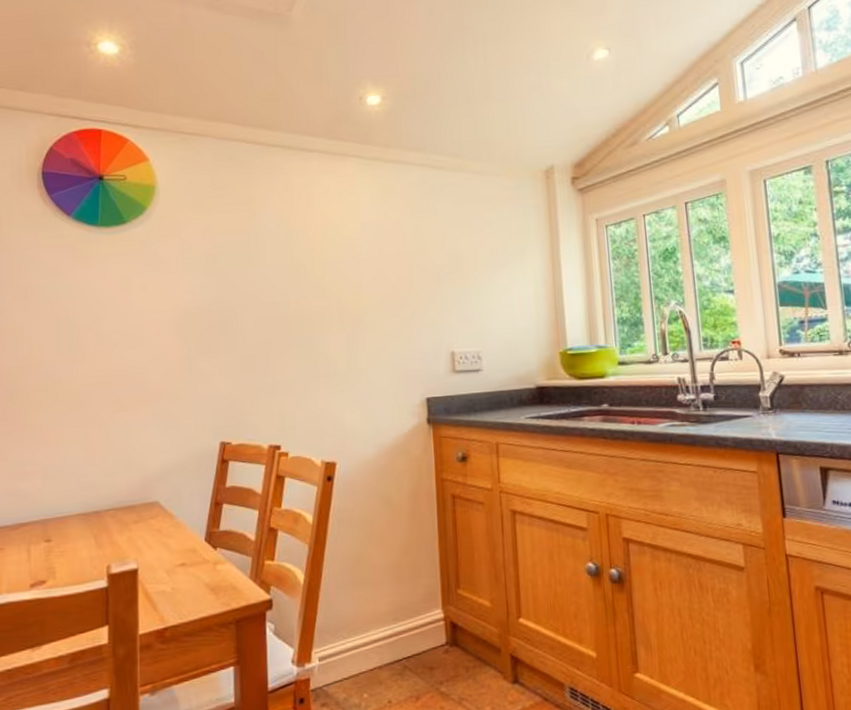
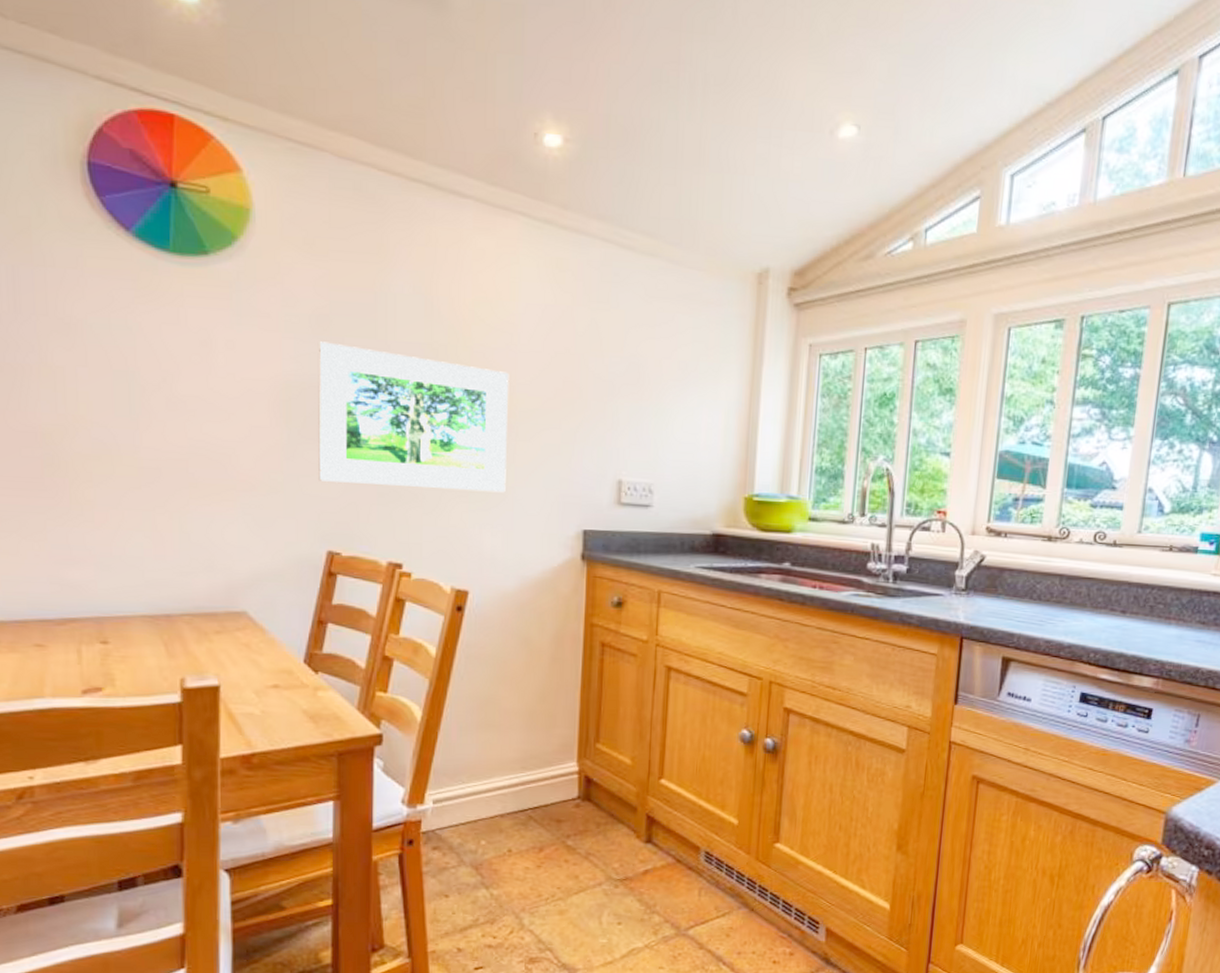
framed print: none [207,274,360,385] -> present [318,341,510,493]

